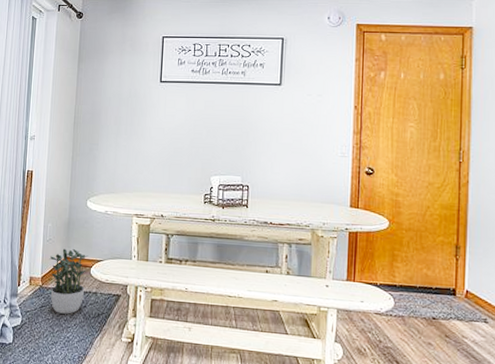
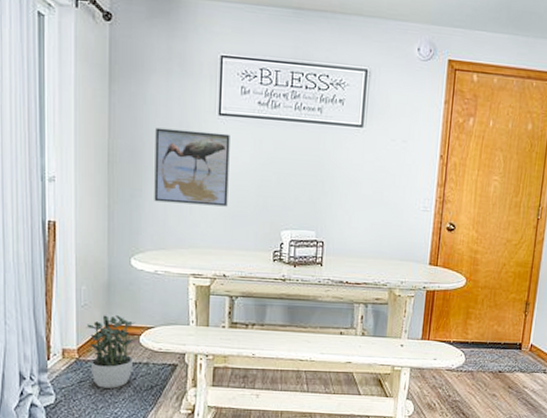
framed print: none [107,95,169,157] -> present [154,127,230,207]

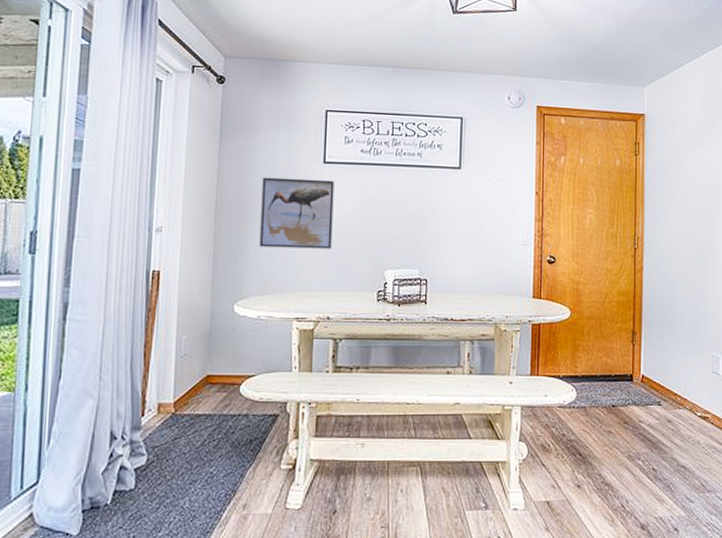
potted plant: present [86,315,136,388] -> none [184,365,237,445]

